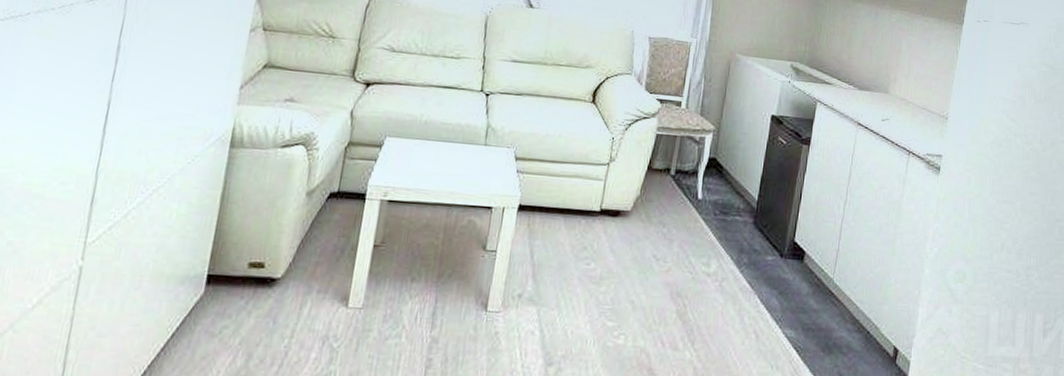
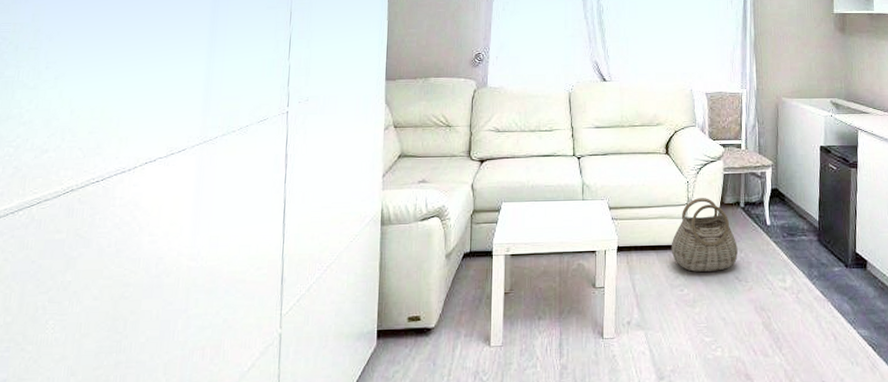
basket: none [582,158,661,246] -> present [671,198,738,272]

